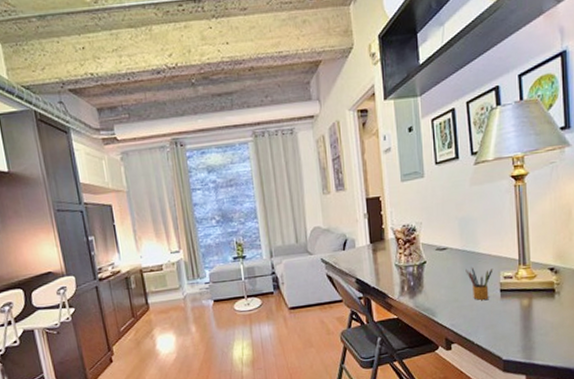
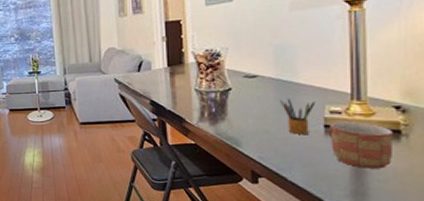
mug: none [503,284,551,325] -> present [328,121,394,169]

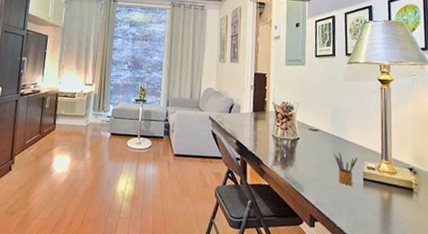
mug: present [328,121,394,169] -> none [366,176,409,221]

